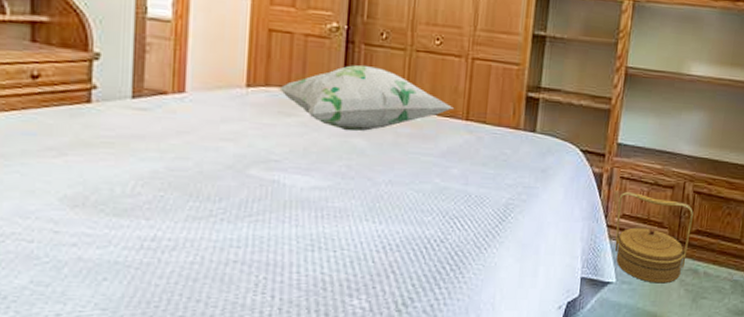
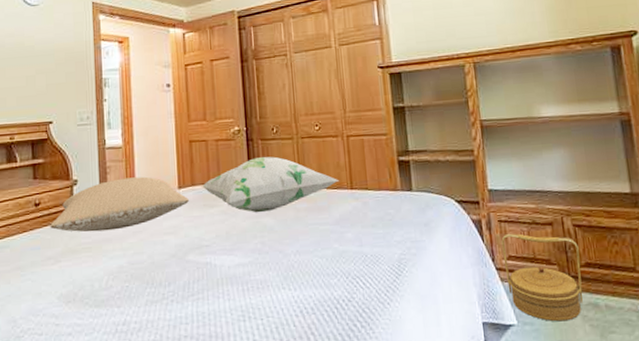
pillow: none [54,61,259,126] -> present [50,176,189,232]

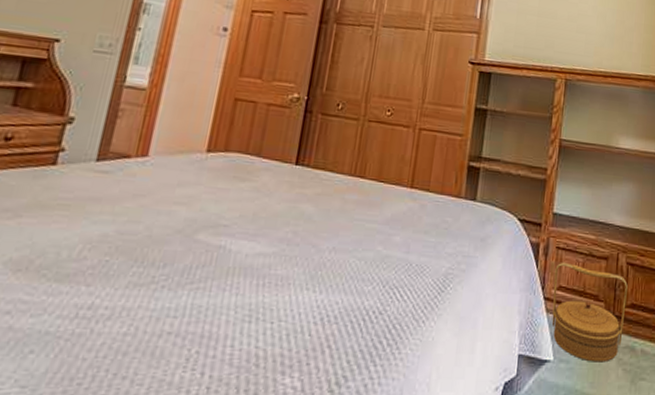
pillow: present [50,176,189,232] -> none [18,126,217,189]
decorative pillow: present [201,156,340,212] -> none [235,133,401,197]

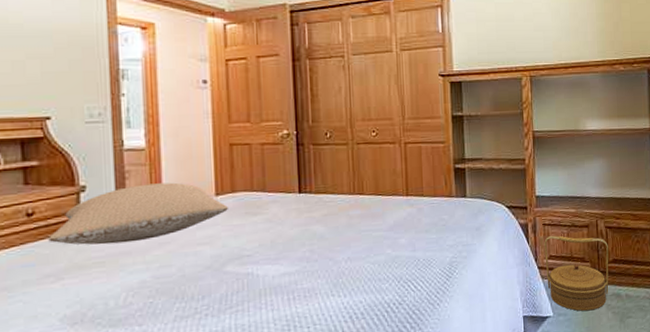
pillow: none [18,126,217,189] -> present [48,182,228,245]

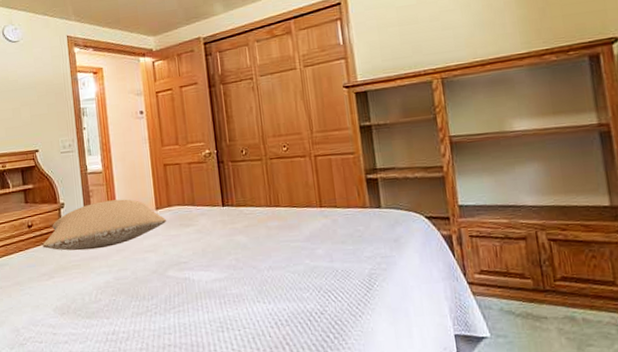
basket: present [544,235,609,312] -> none [473,247,559,335]

